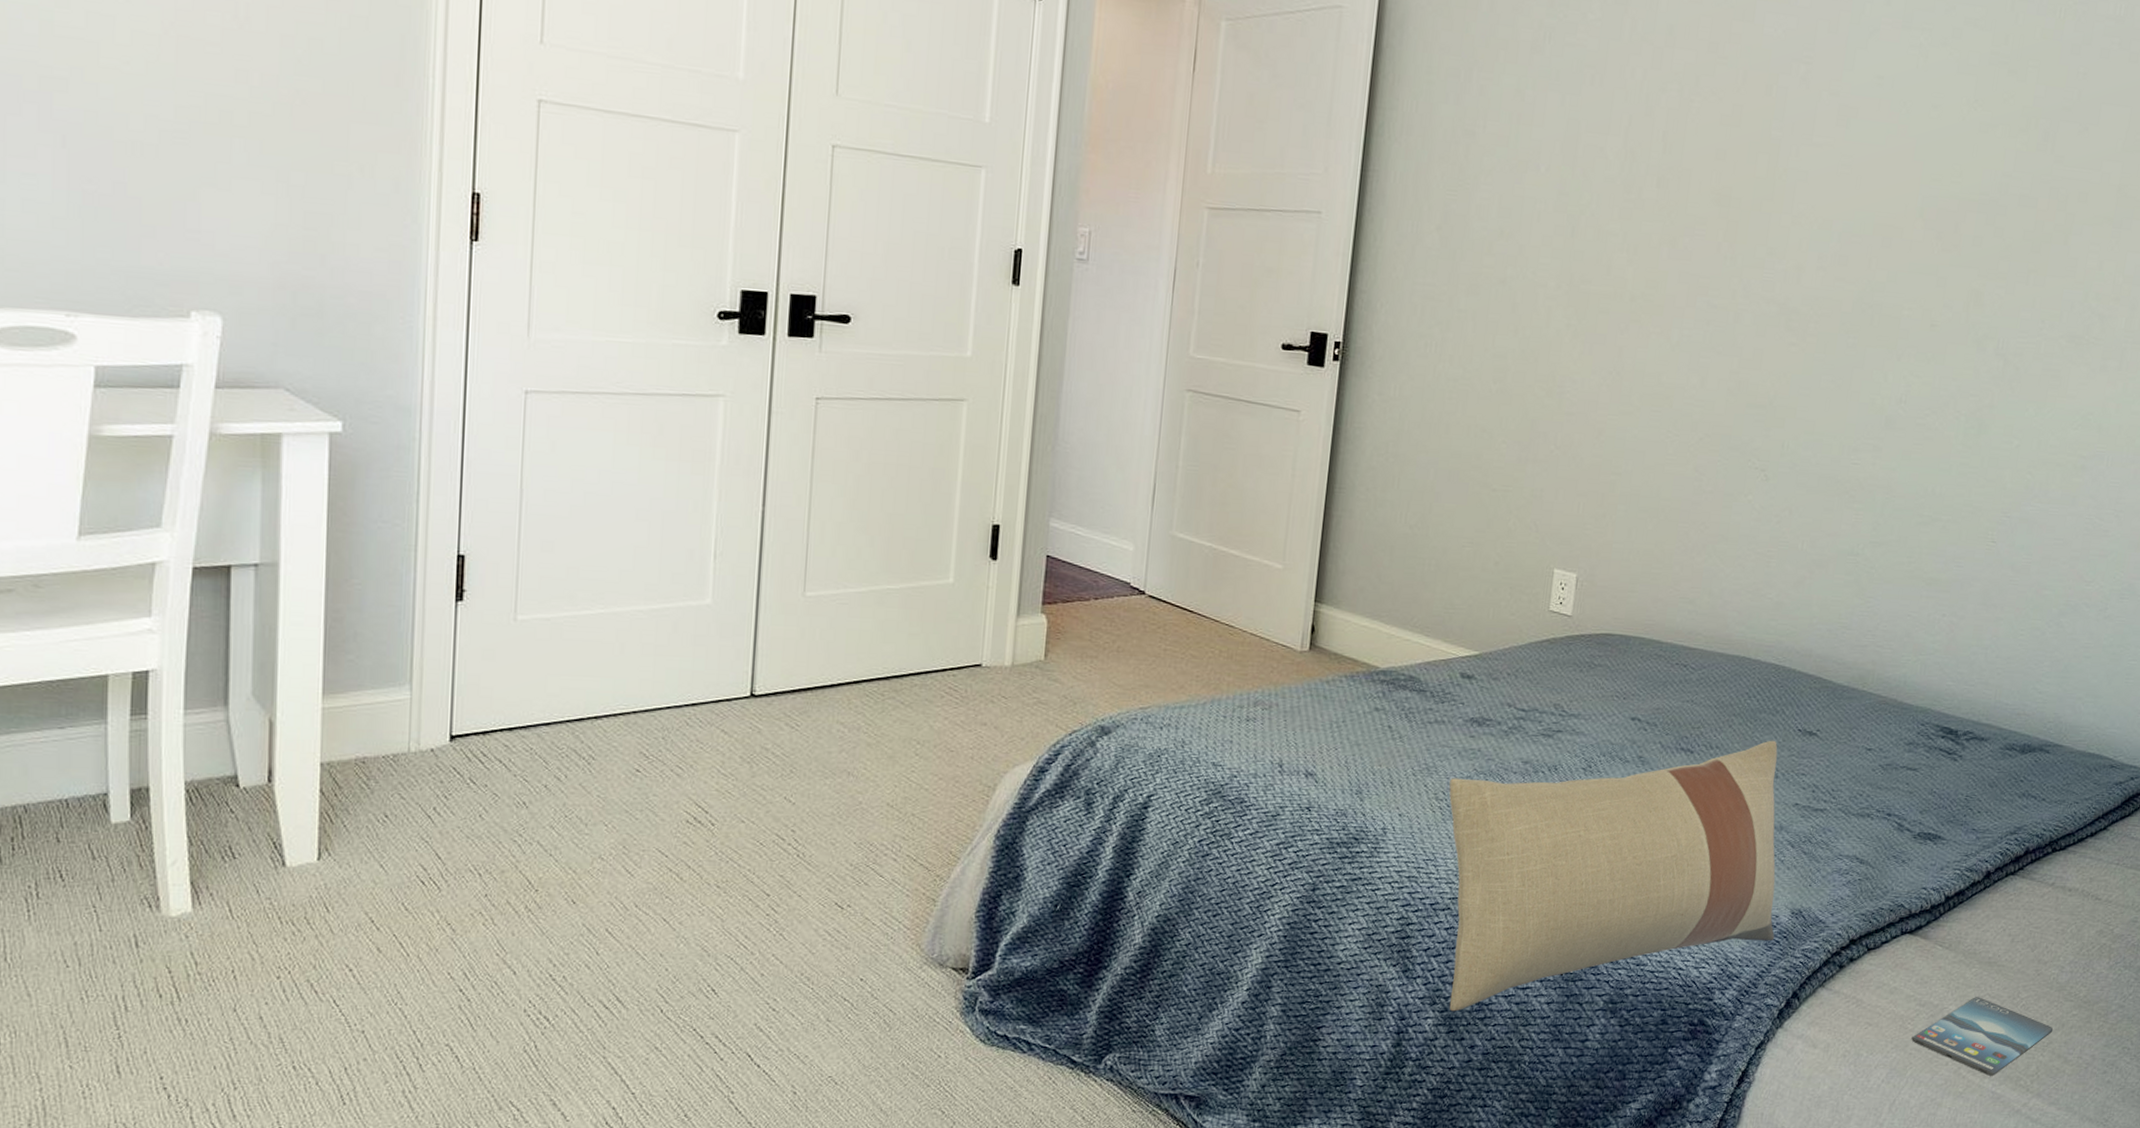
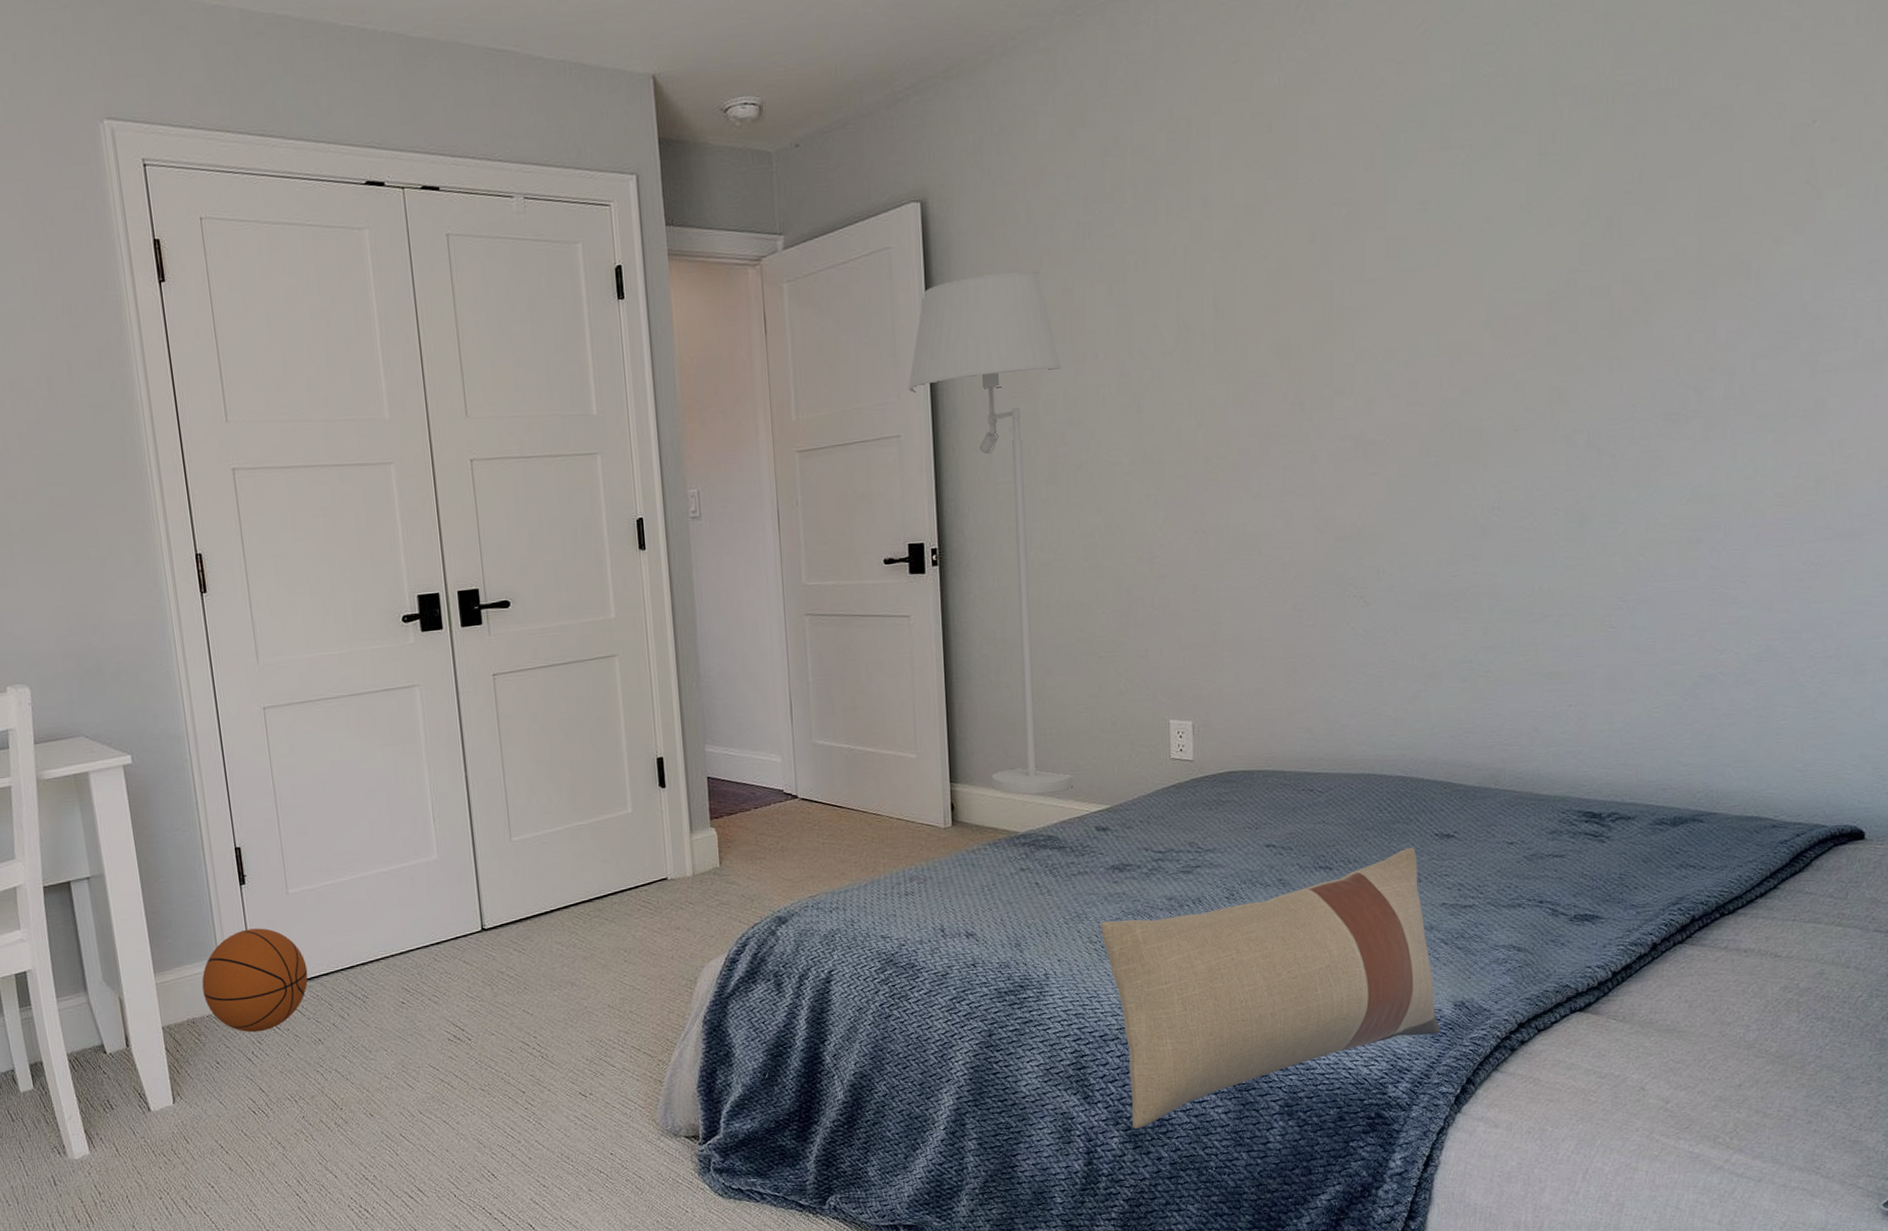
basketball: none [383,656,524,784] -> present [202,928,308,1033]
floor lamp: none [1338,56,1501,630] -> present [909,271,1074,795]
smartphone: present [1911,997,2053,1076] -> none [1596,1063,1746,1137]

